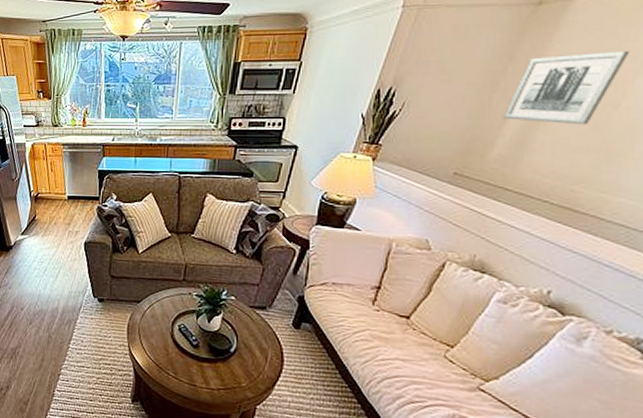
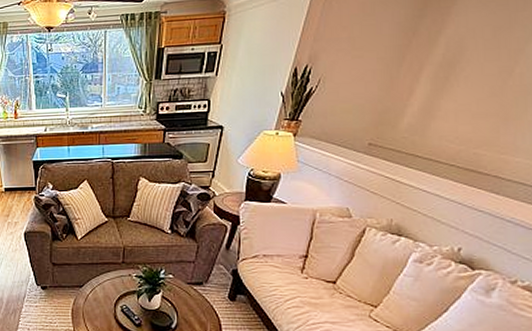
wall art: present [503,50,631,125] -> none [410,20,521,92]

